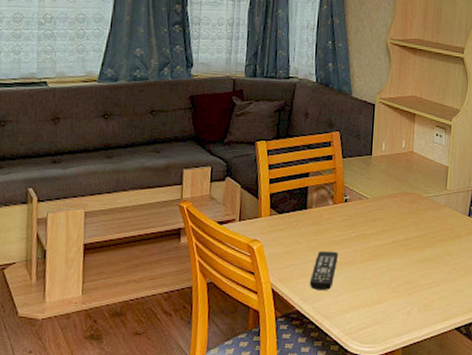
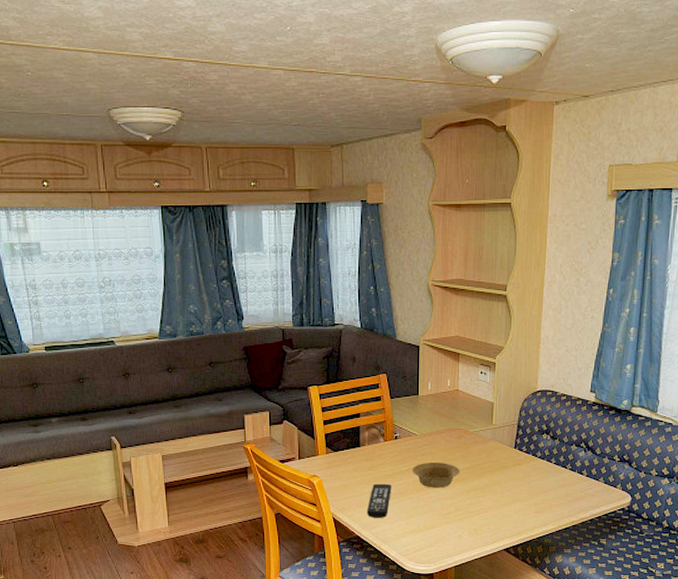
bowl: none [360,229,412,258] -> present [412,463,460,488]

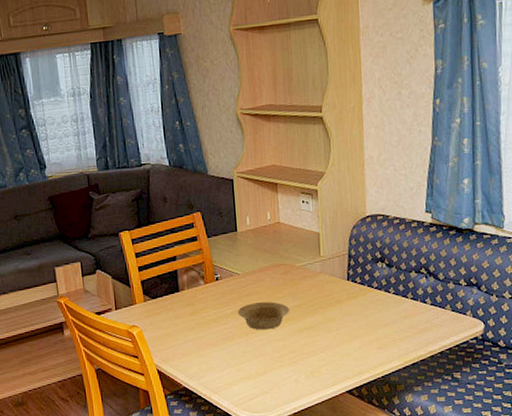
remote control: present [366,483,391,518] -> none [192,329,217,367]

